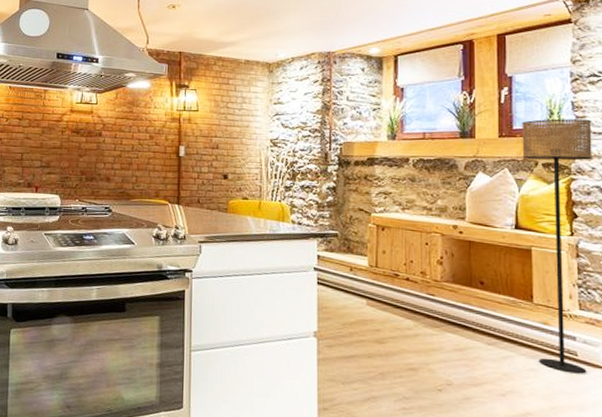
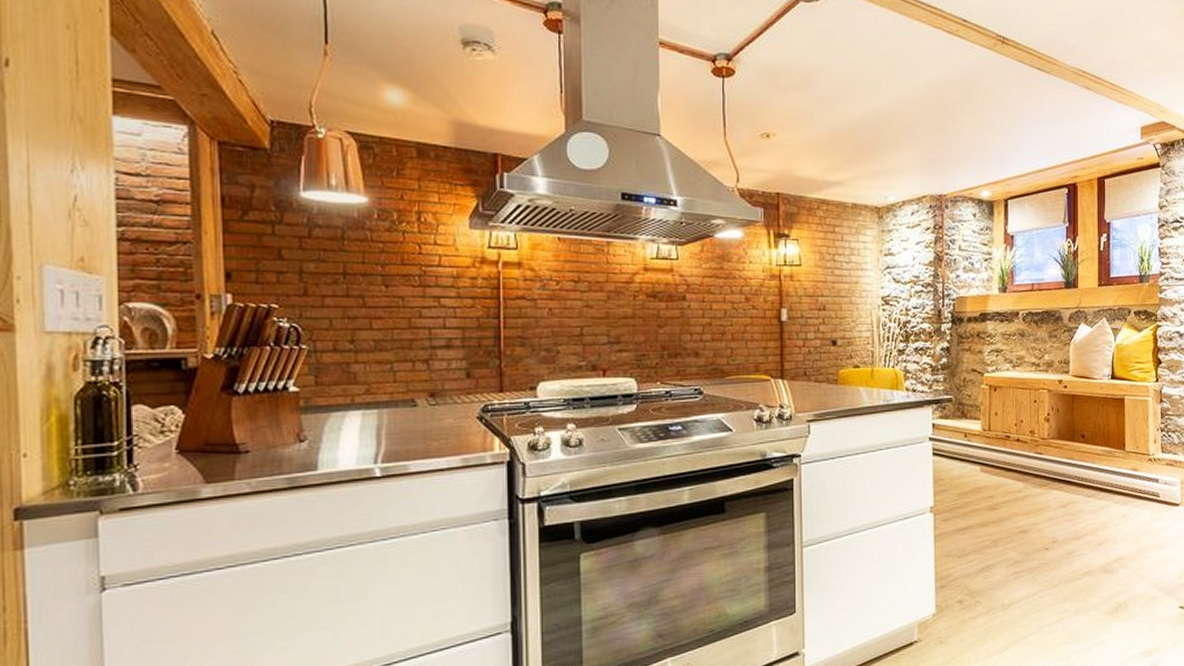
floor lamp: present [522,119,592,374] -> none [1118,265,1174,514]

